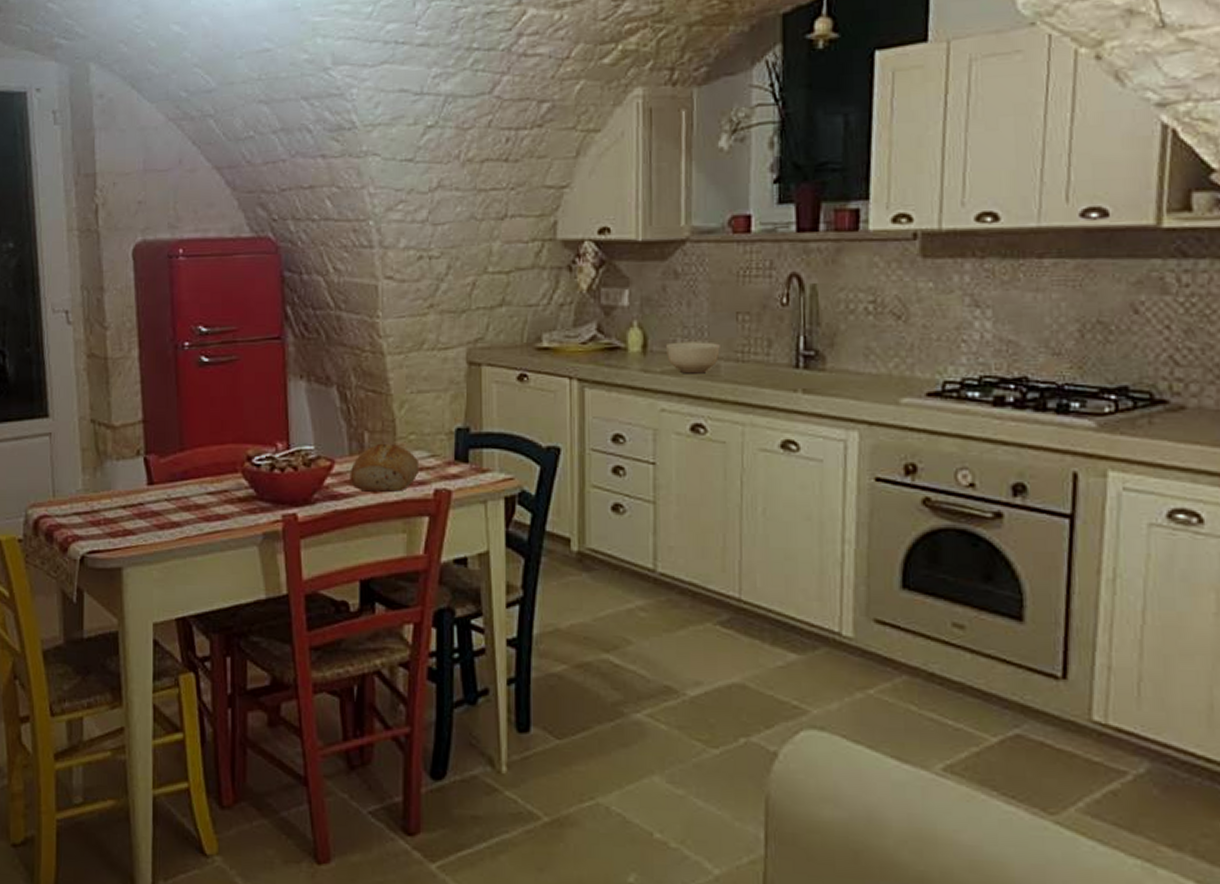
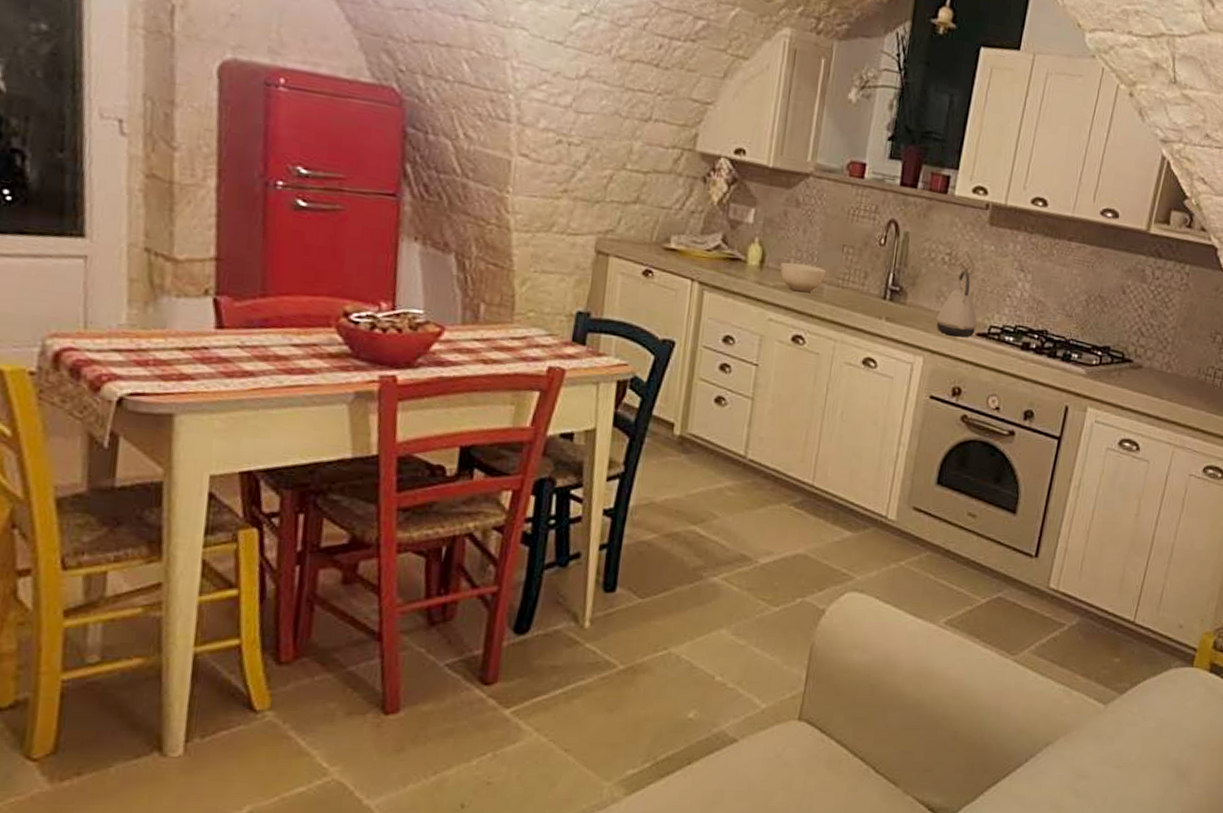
bread: present [350,443,420,492] -> none [459,316,536,365]
kettle: none [869,317,925,401] -> present [936,269,977,338]

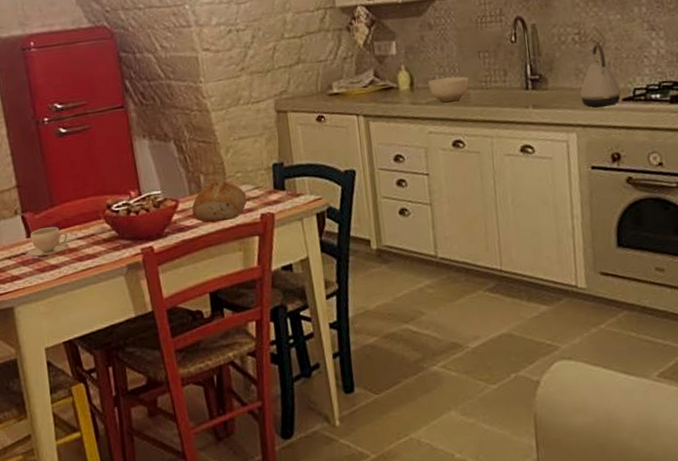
teacup: none [211,320,278,358] -> present [27,227,70,257]
bread: none [459,316,536,365] -> present [191,182,248,222]

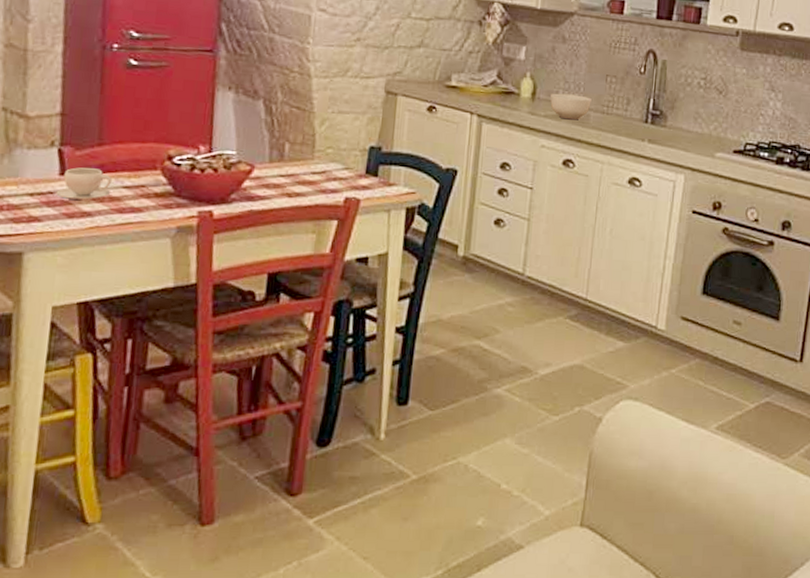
bread: present [191,182,248,222] -> none [267,153,334,197]
kettle: present [580,43,621,108] -> none [695,92,733,155]

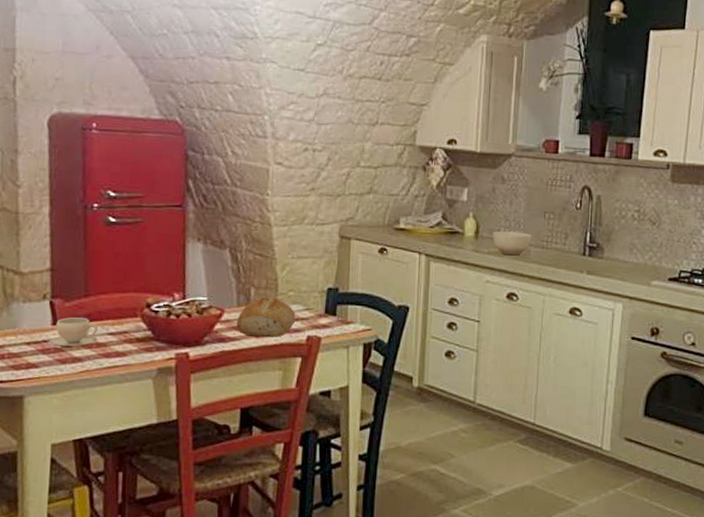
bread: none [267,153,334,197] -> present [236,297,296,337]

